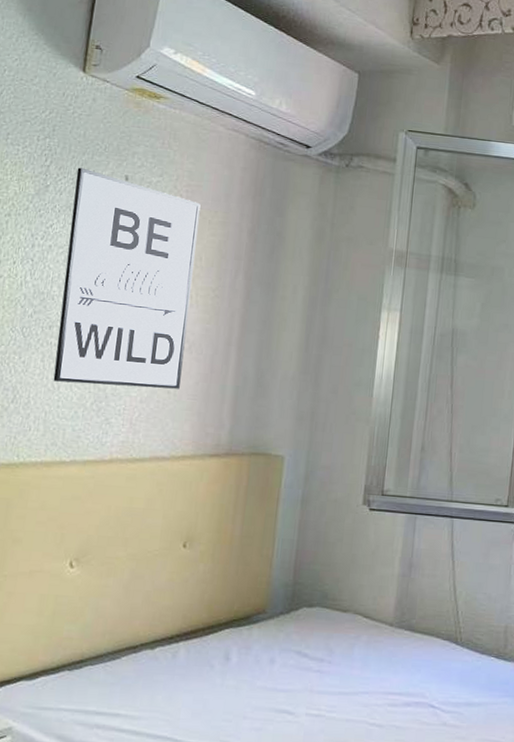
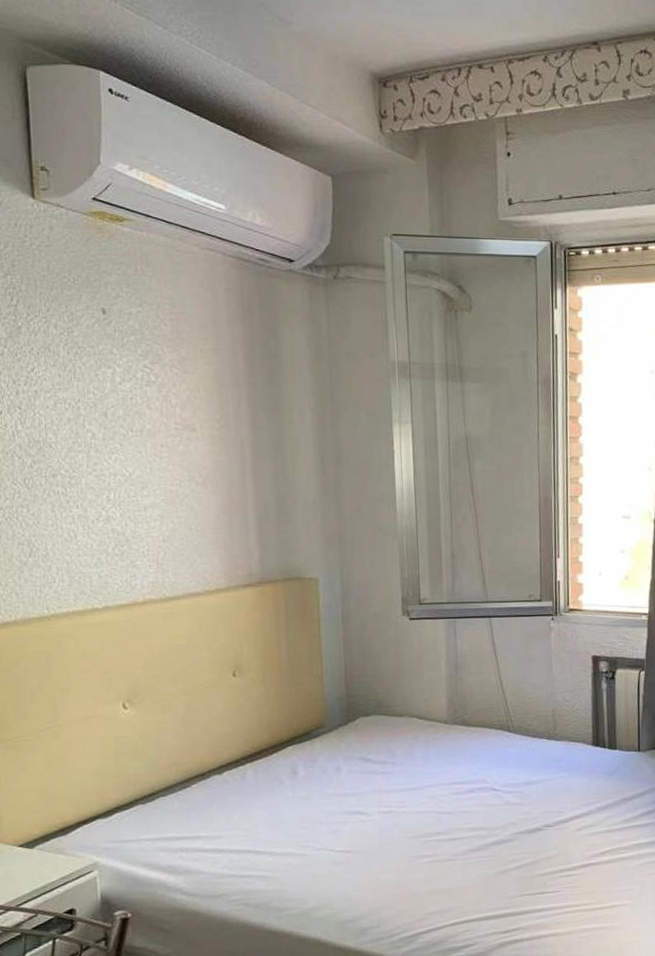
wall art: present [53,167,201,389] -> none [48,304,201,530]

